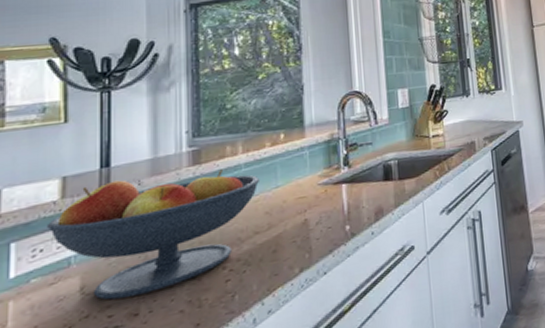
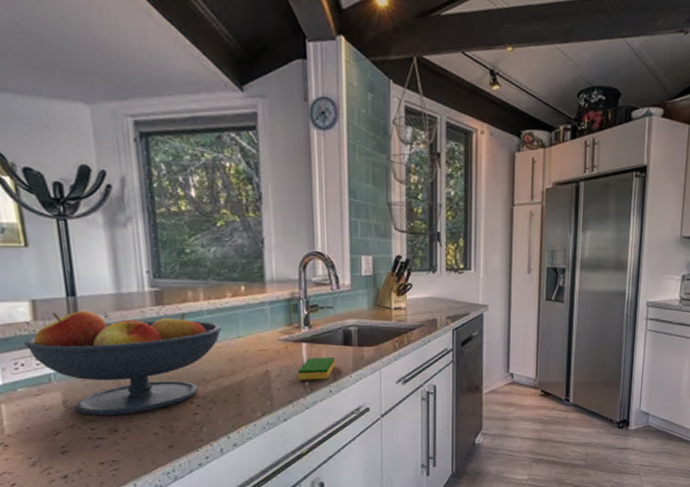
dish sponge: none [338,195,377,226] -> present [298,358,336,380]

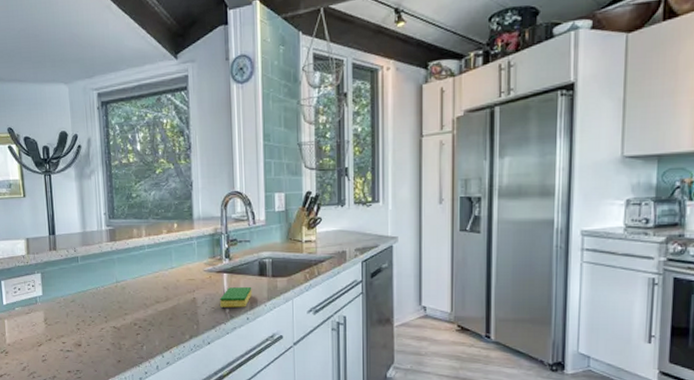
fruit bowl: present [23,310,223,416] -> none [20,246,160,332]

